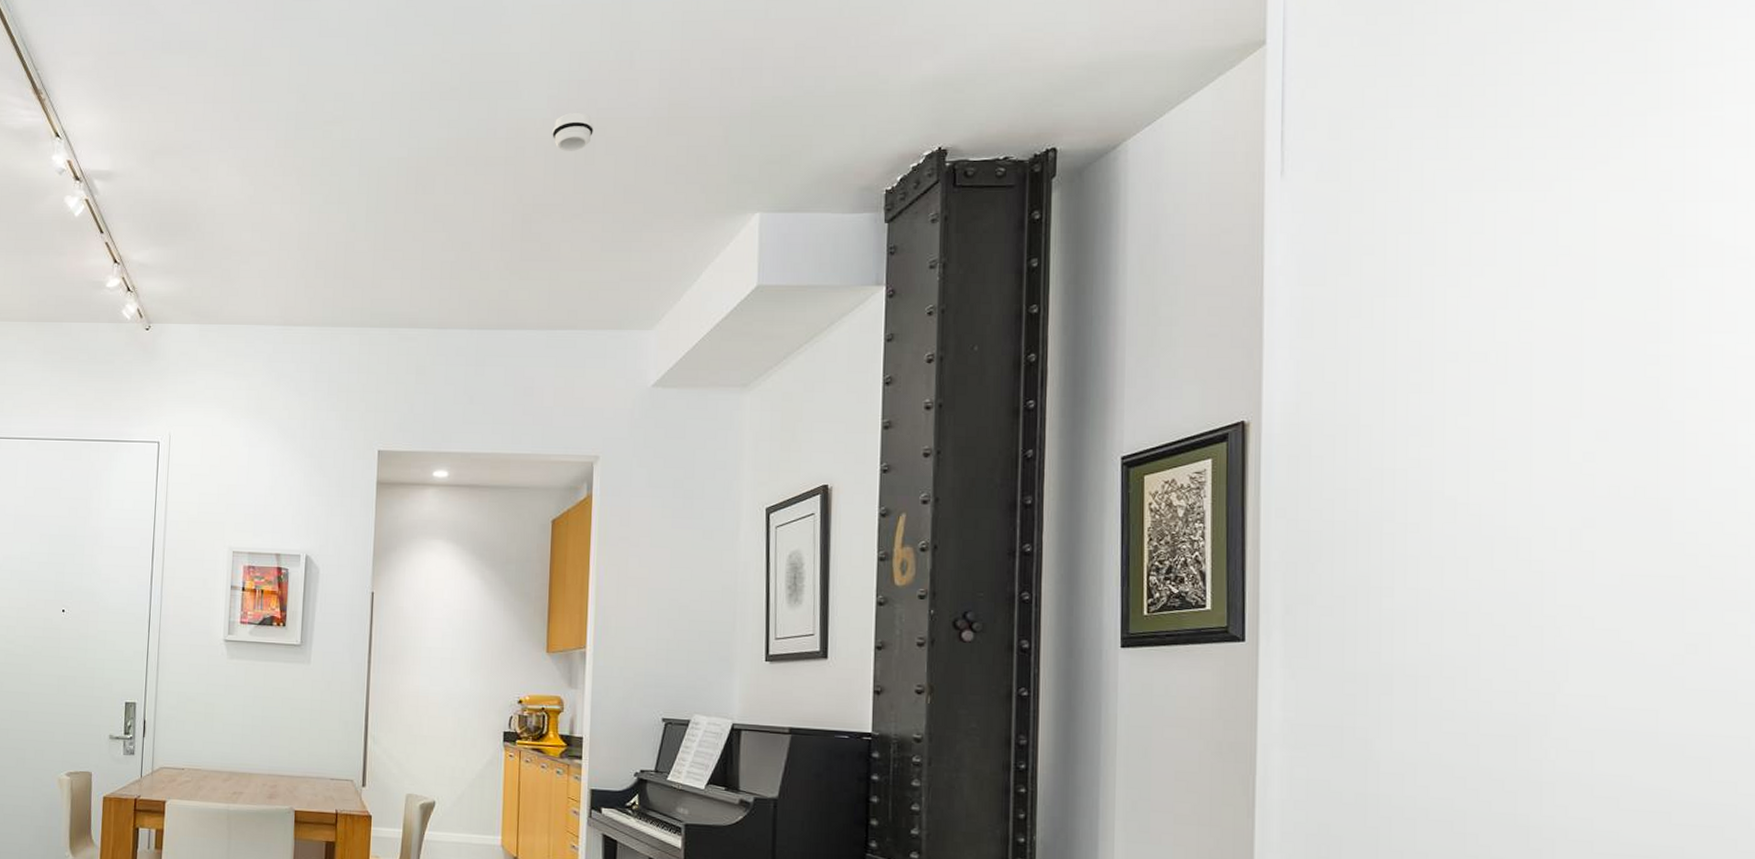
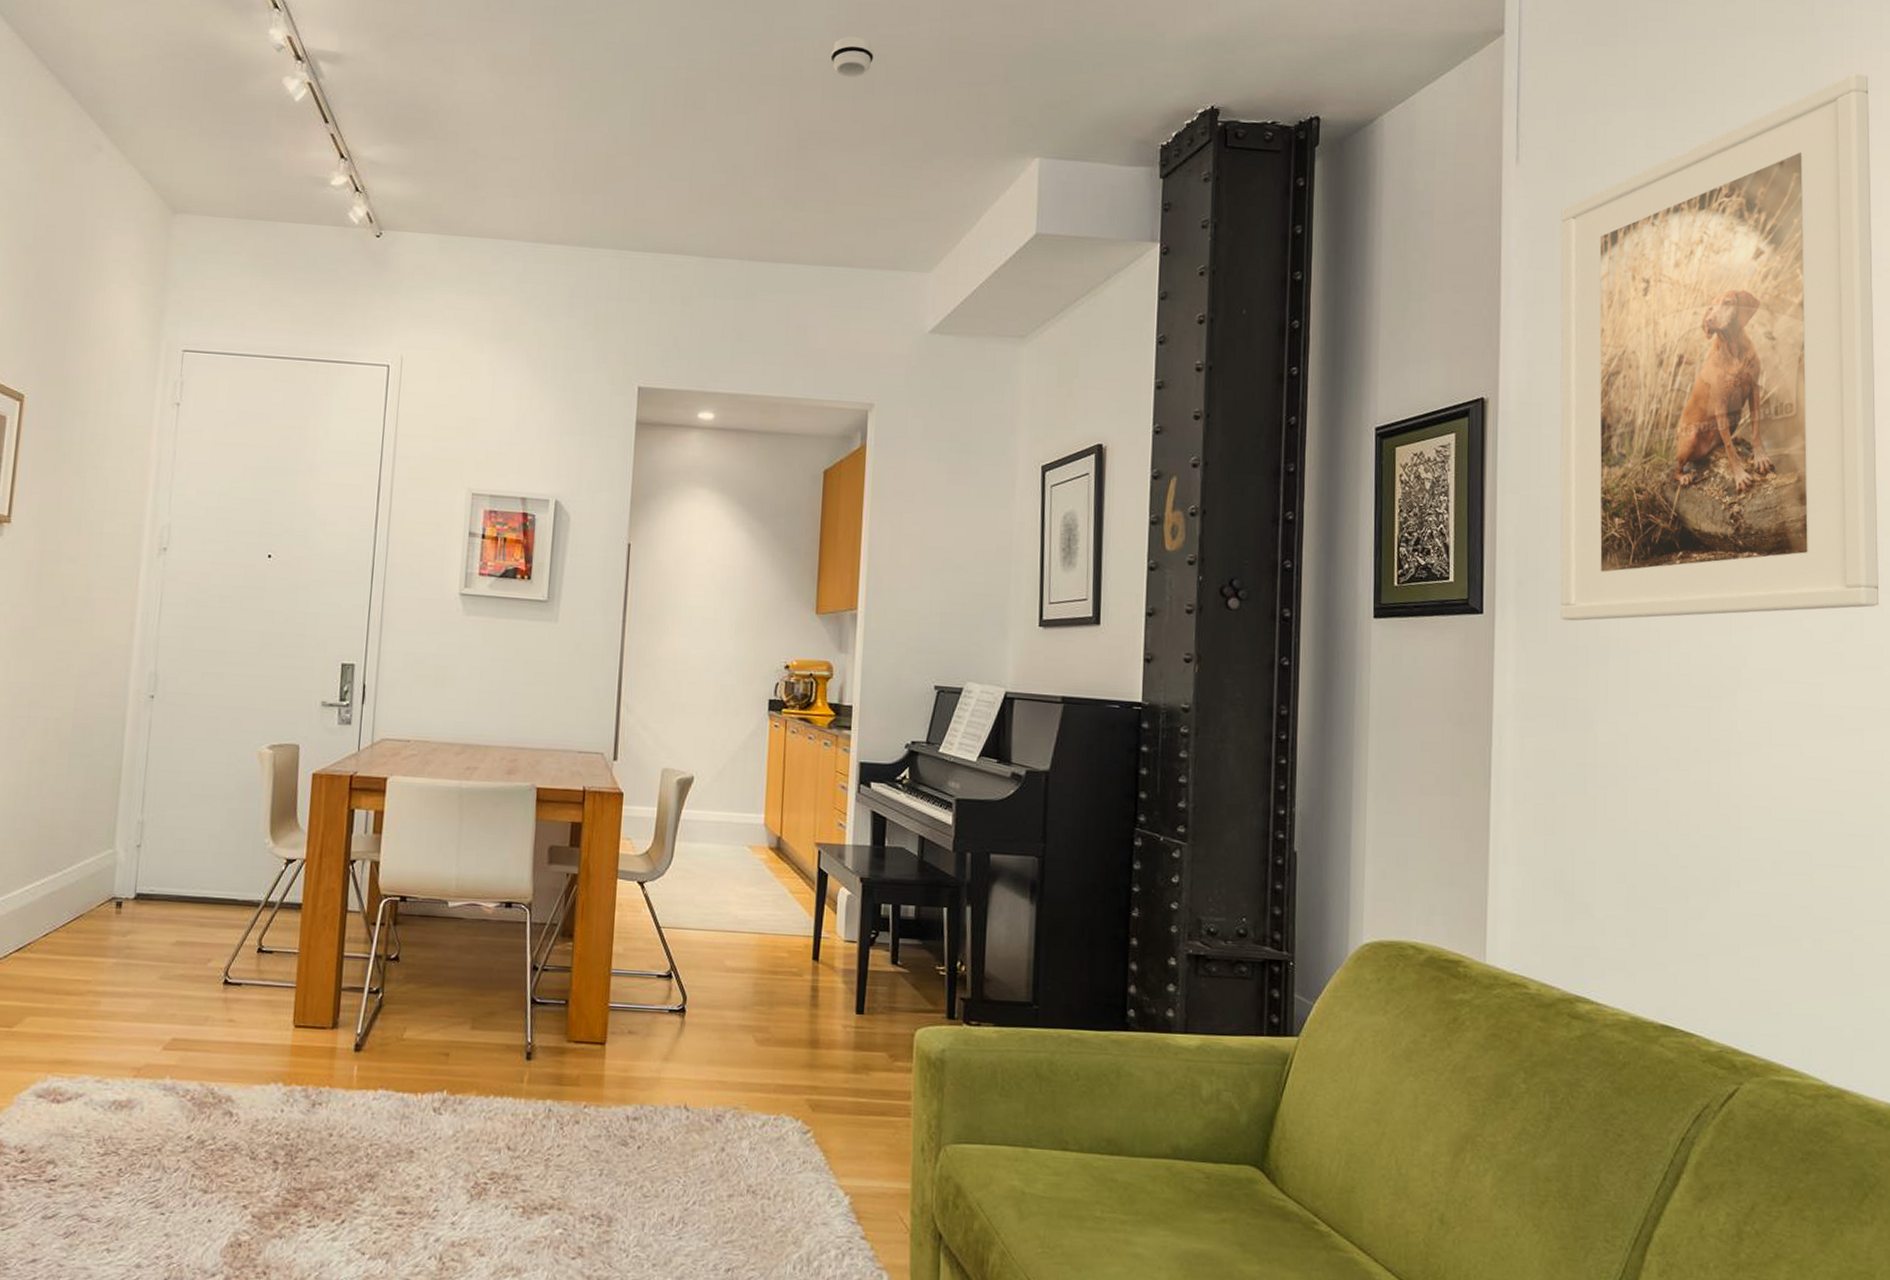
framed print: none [1333,47,1731,648] -> present [1560,74,1878,621]

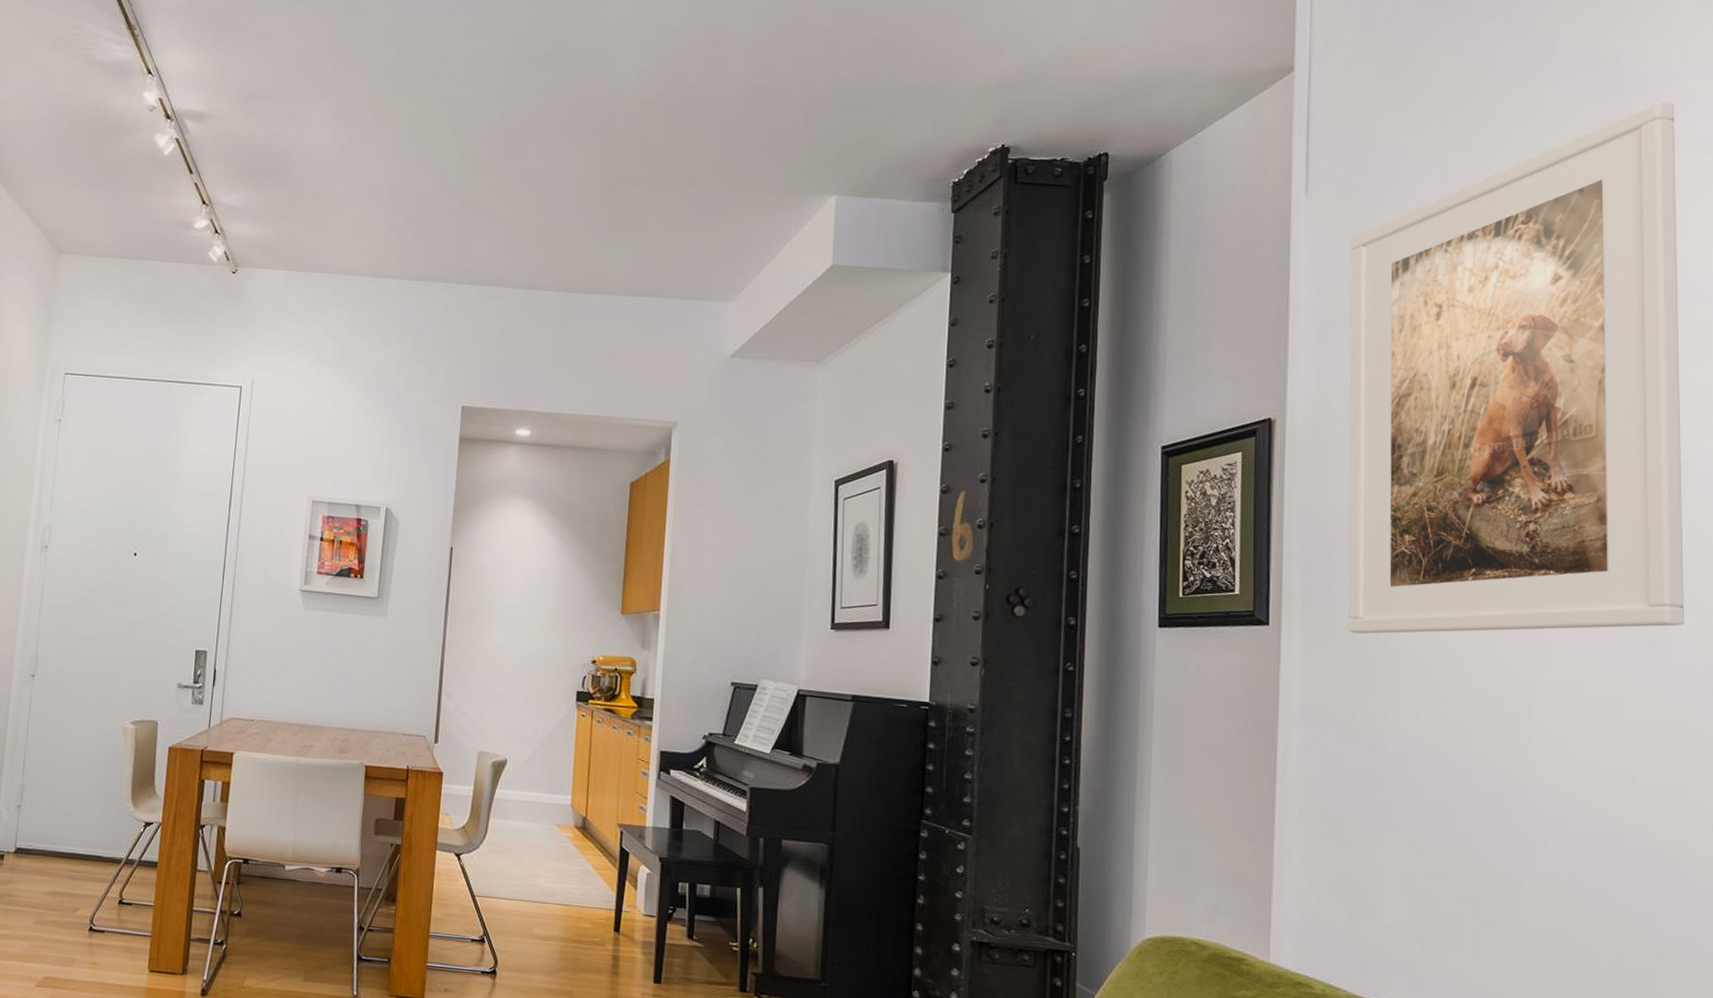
smoke detector: present [830,36,874,78] -> none [641,87,682,125]

